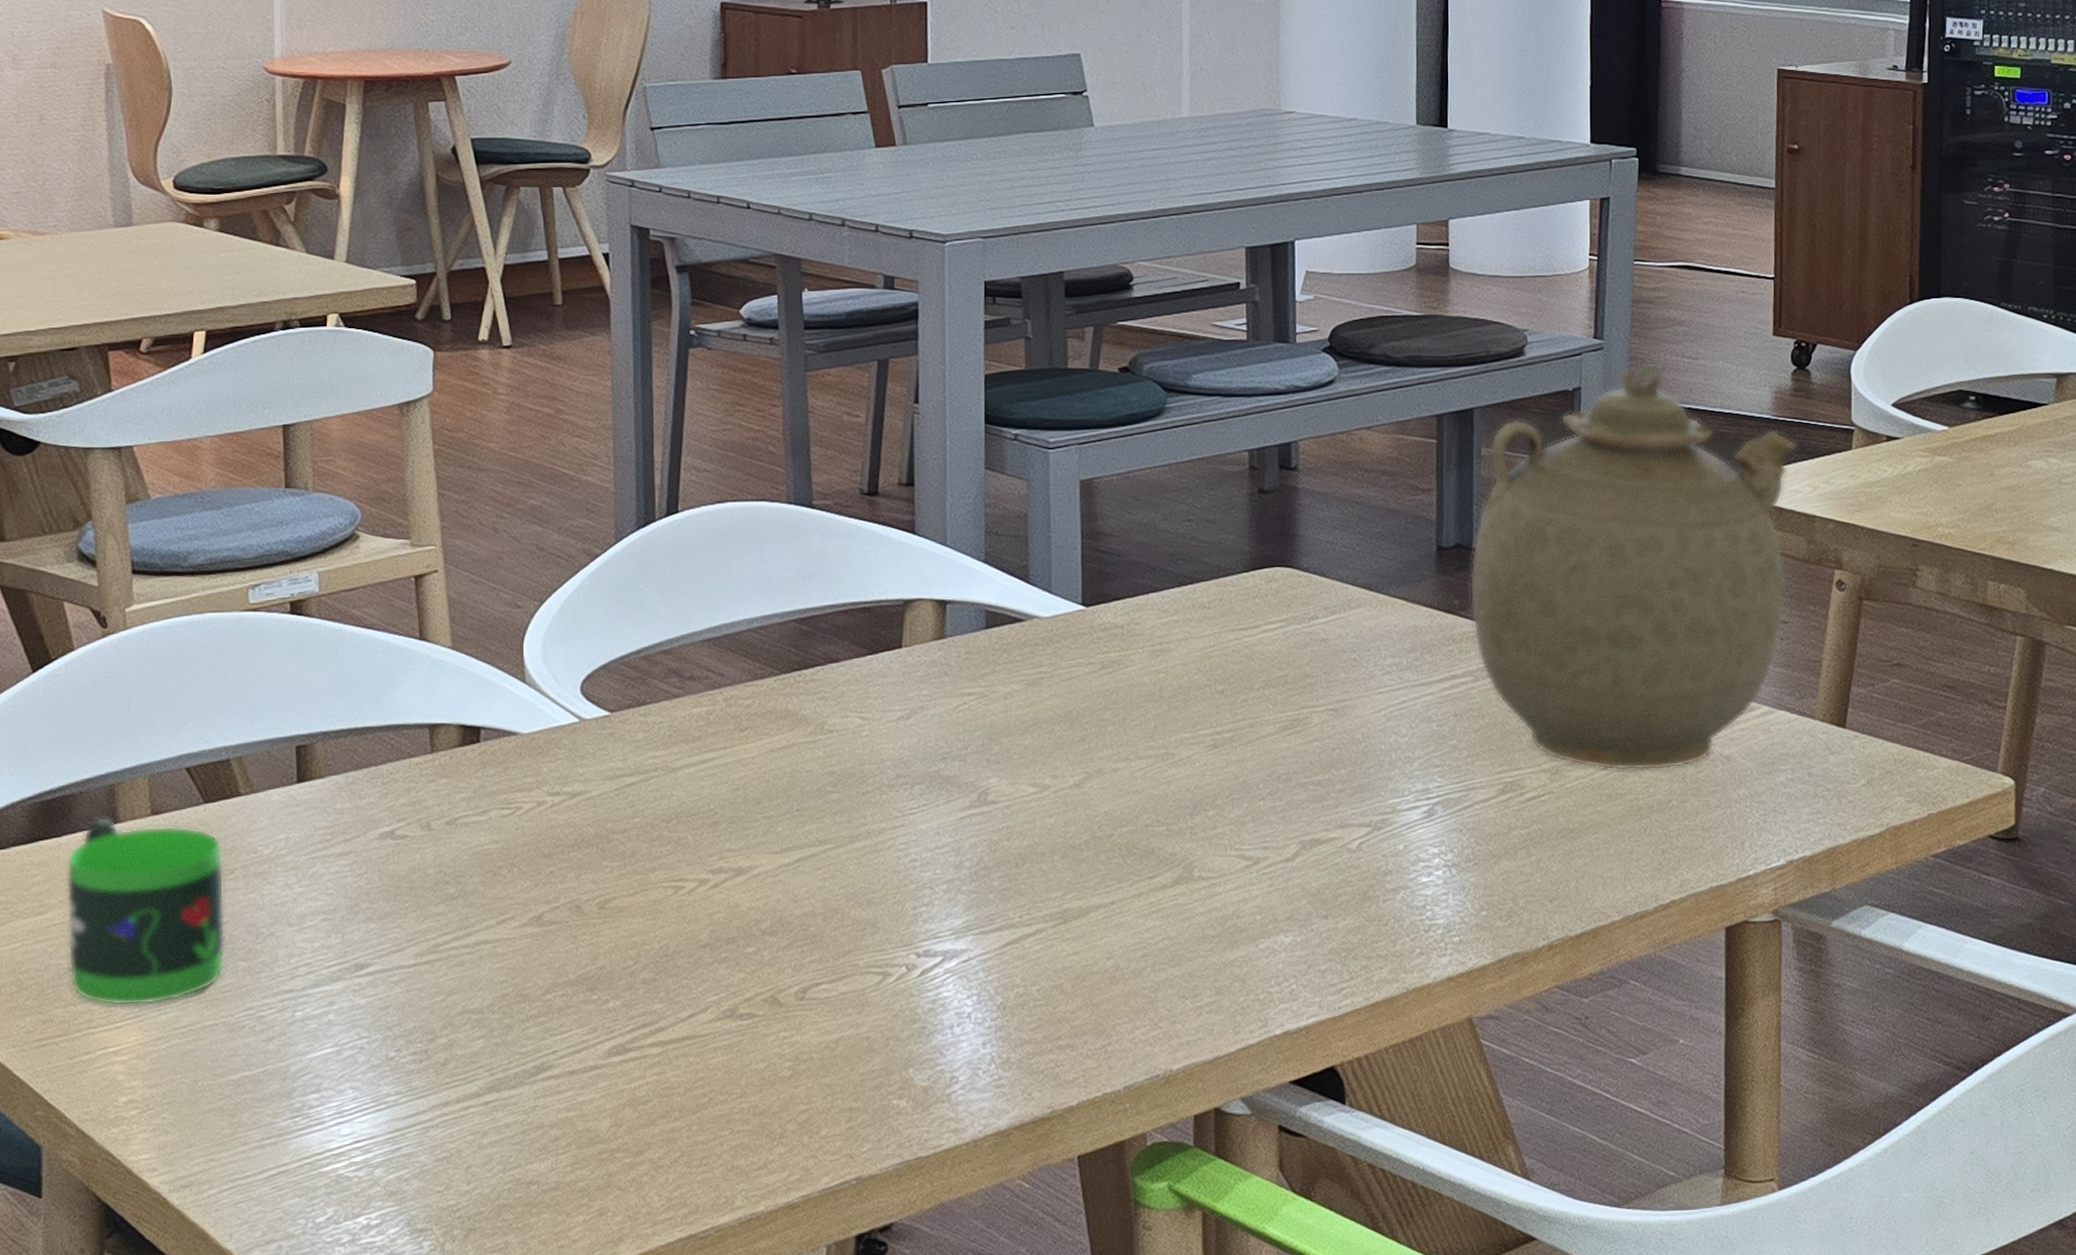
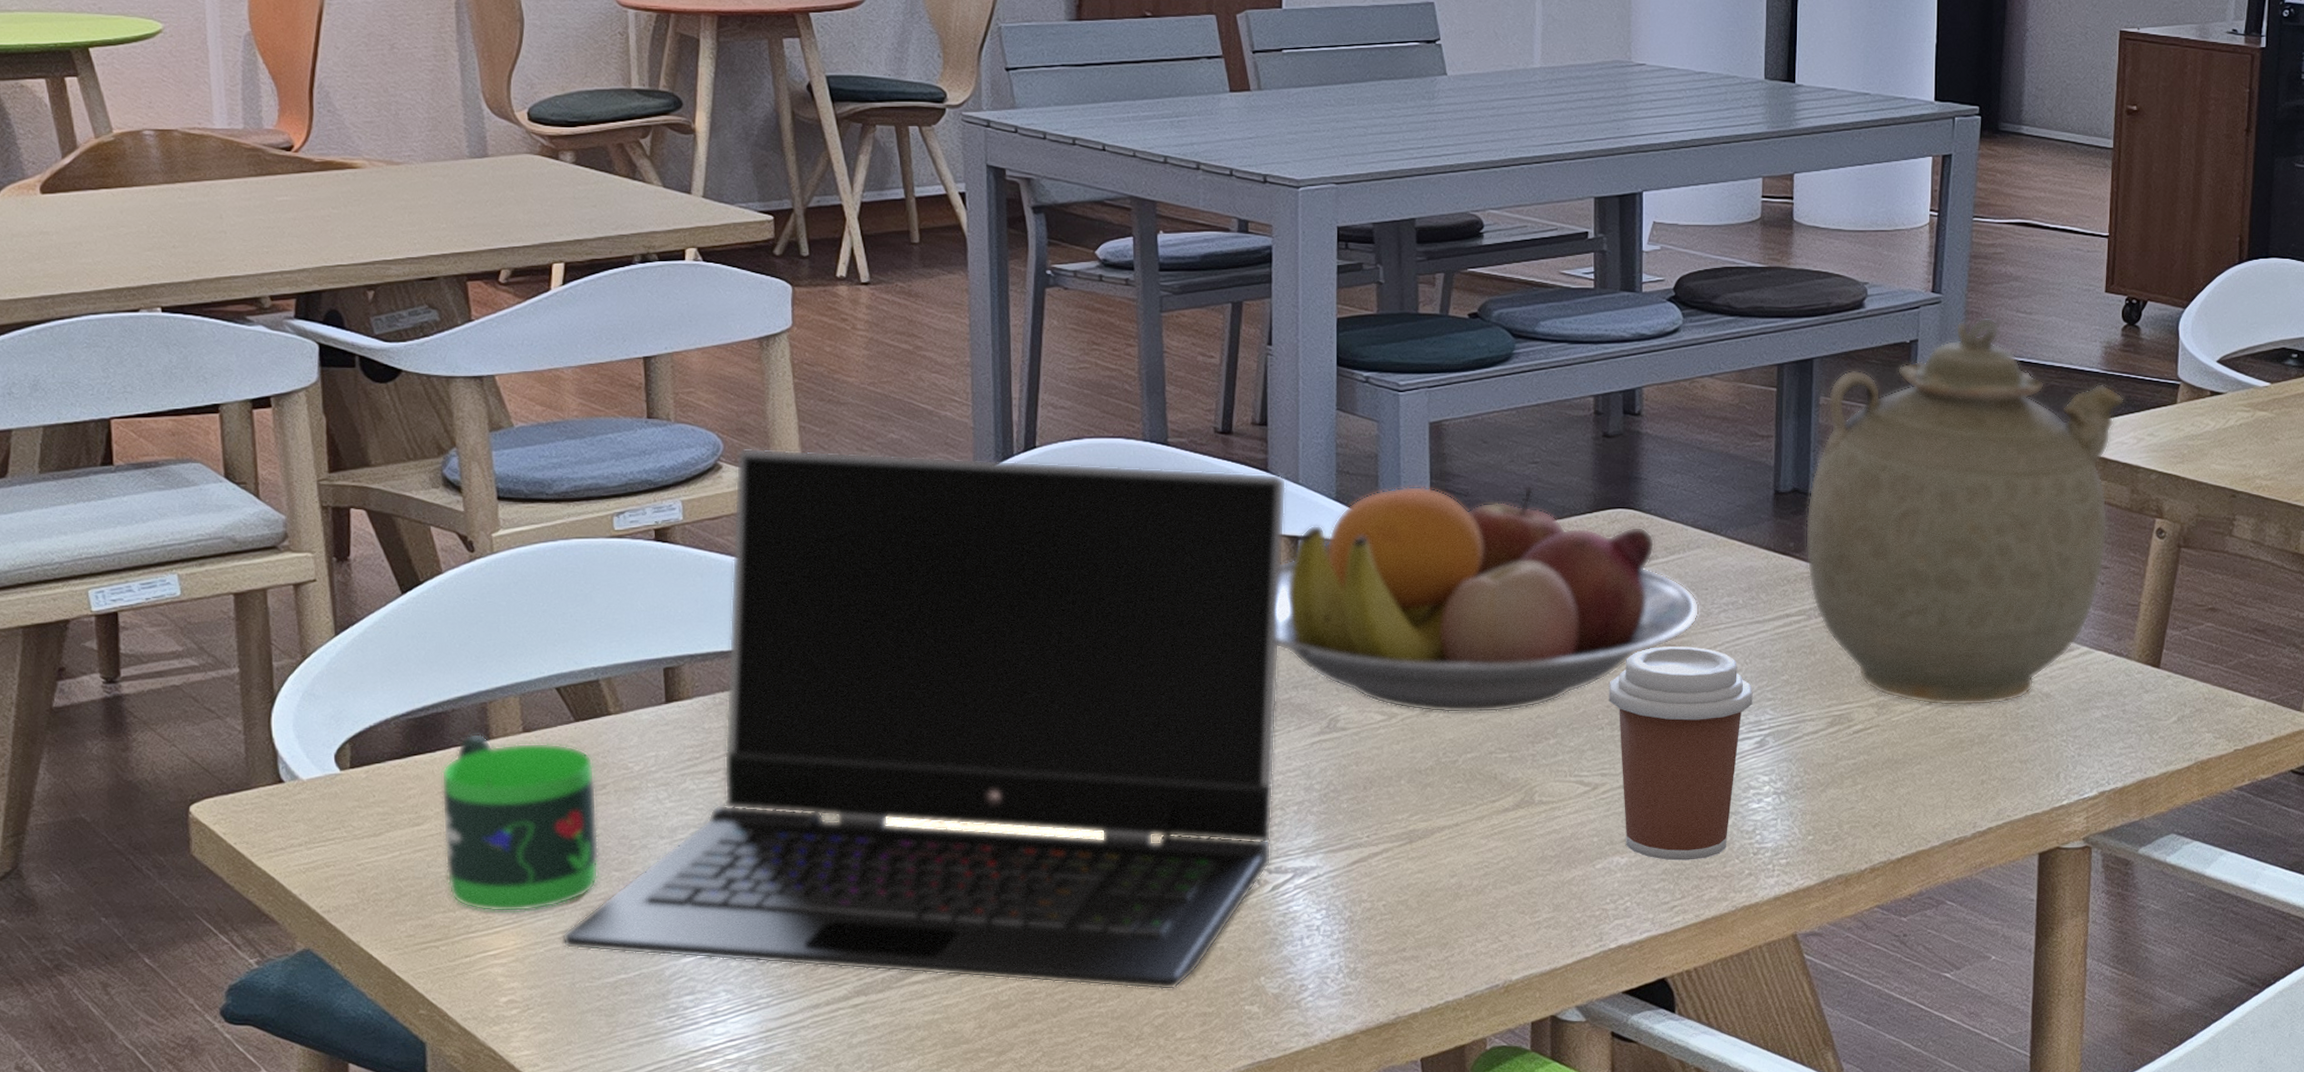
laptop computer: none [185,516,934,1084] -> present [562,448,1287,991]
fruit bowl: none [925,544,1362,785] -> present [1277,485,1700,713]
coffee cup: none [1269,709,1420,940] -> present [1609,644,1753,861]

